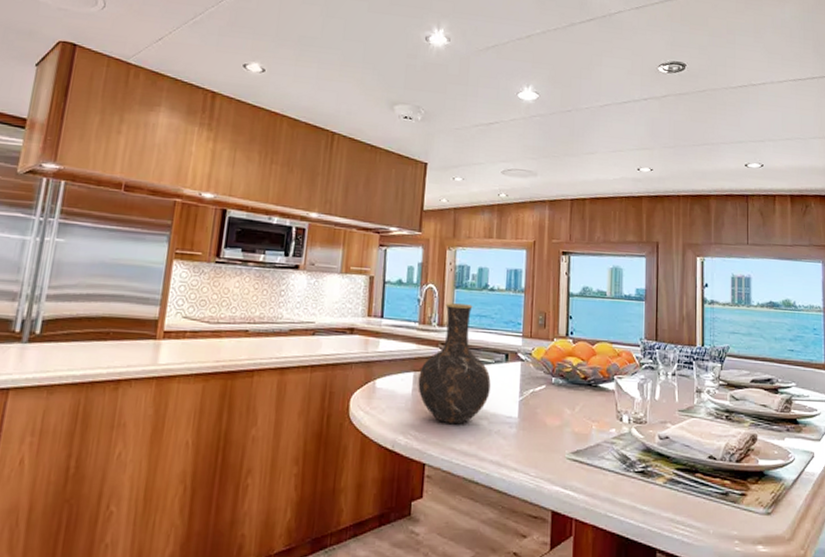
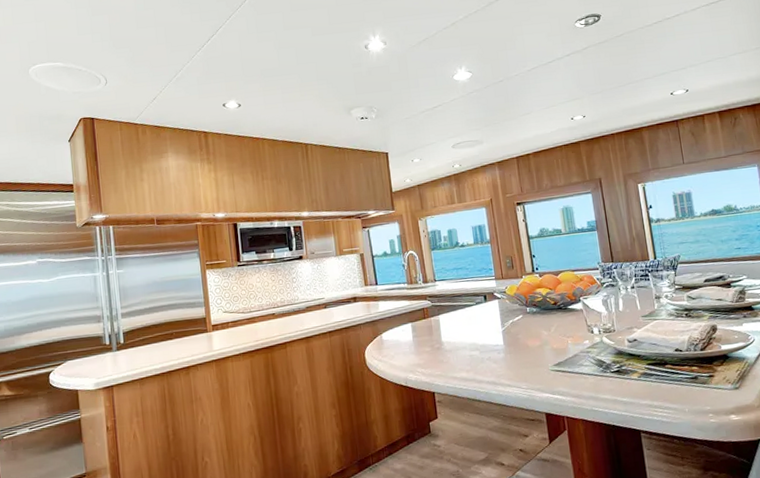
vase: present [418,303,491,425] -> none [415,261,477,359]

